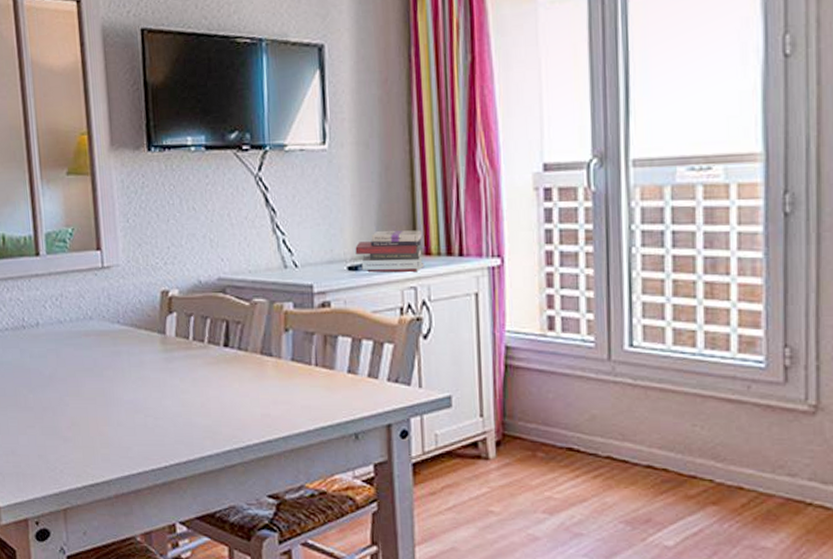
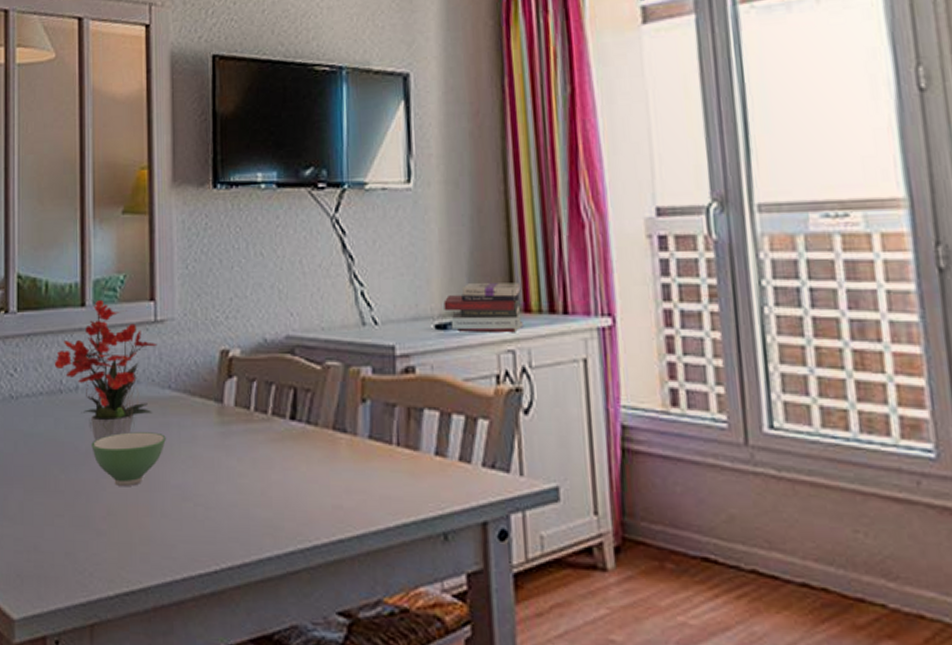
potted flower: none [16,249,106,367] -> present [54,299,157,441]
bowl: none [54,359,119,402] -> present [91,432,167,486]

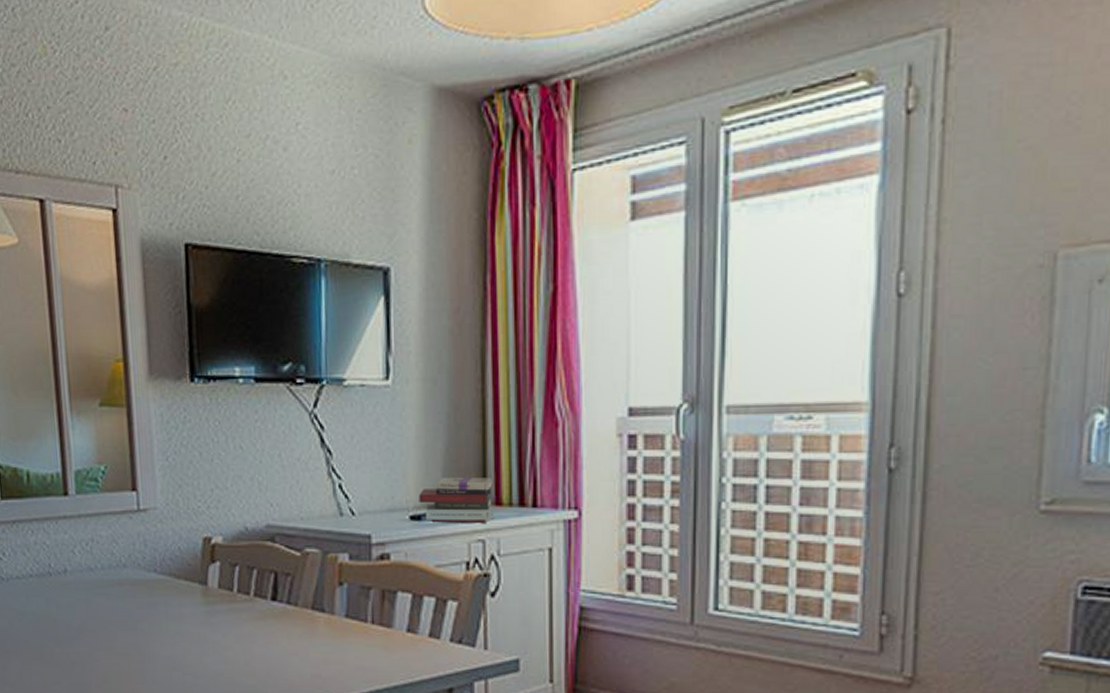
potted flower: present [54,299,157,441] -> none [41,489,142,618]
bowl: present [91,432,167,486] -> none [83,610,155,658]

